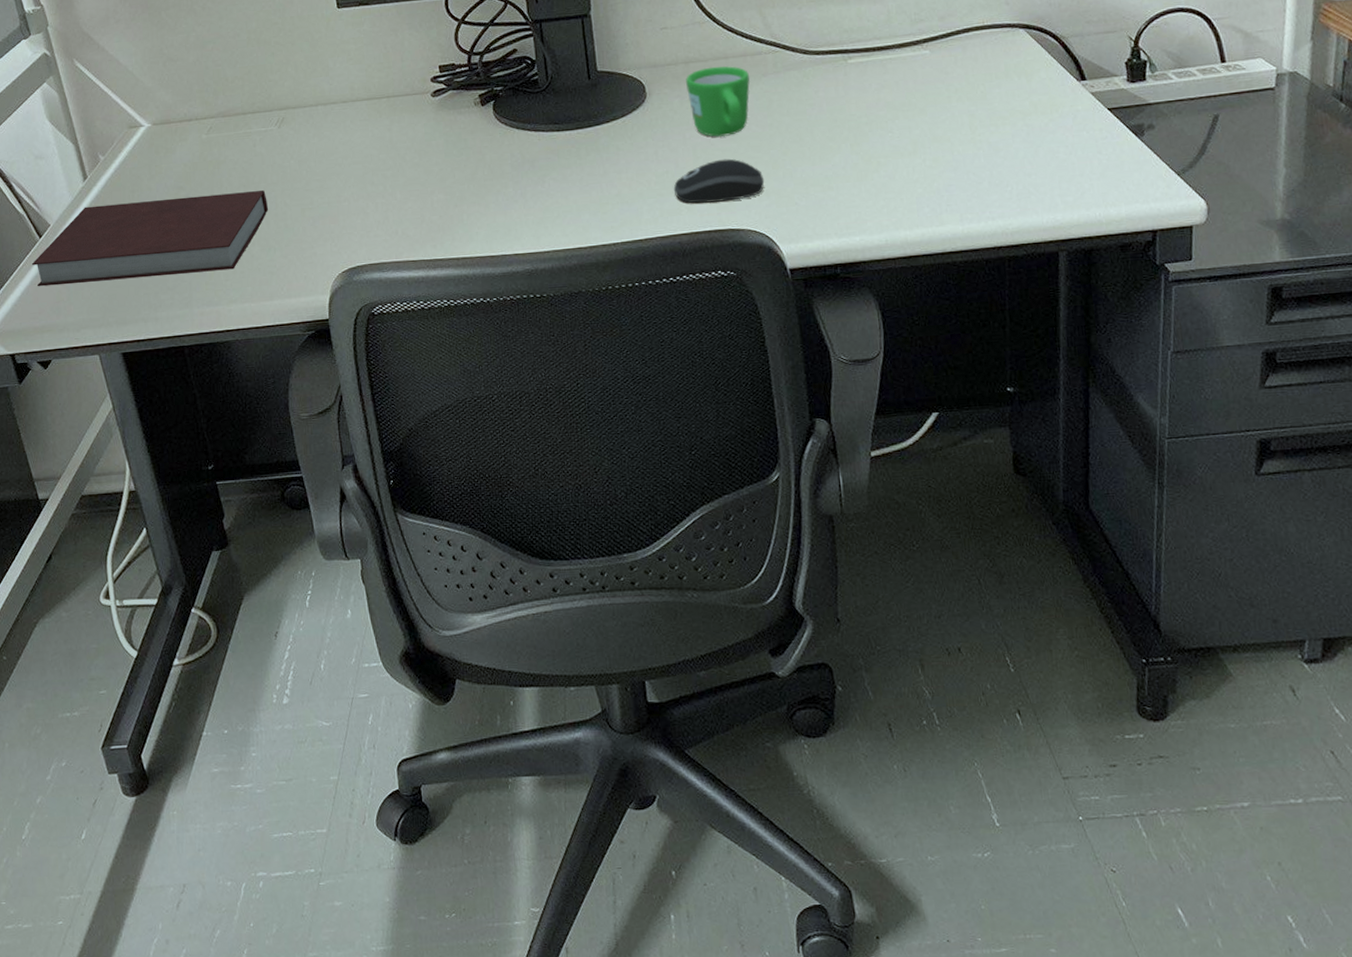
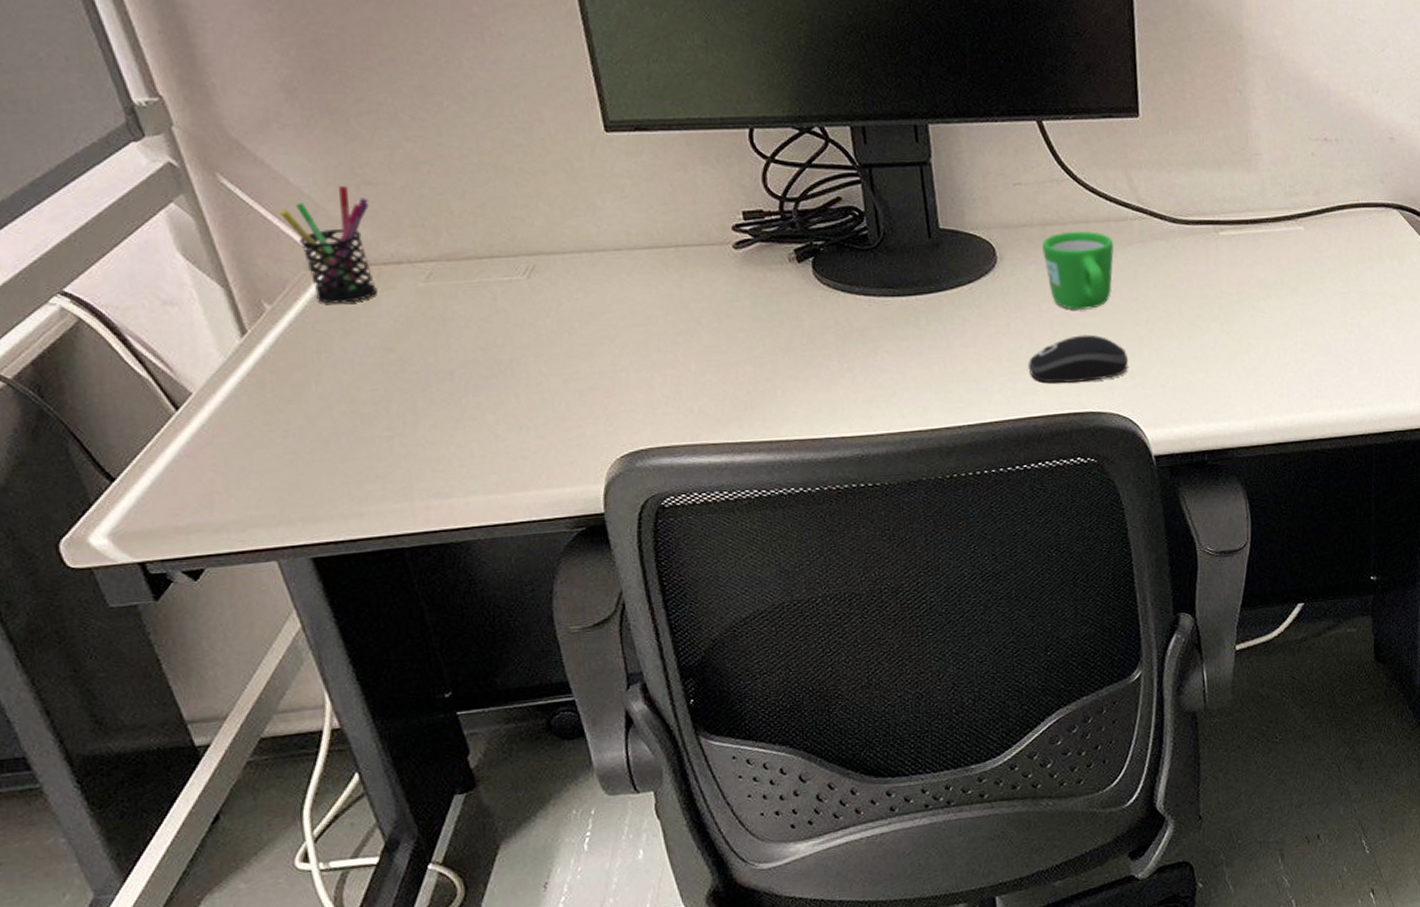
notebook: present [31,189,269,287] -> none [165,354,518,474]
pen holder: none [112,63,174,154] -> present [279,186,377,304]

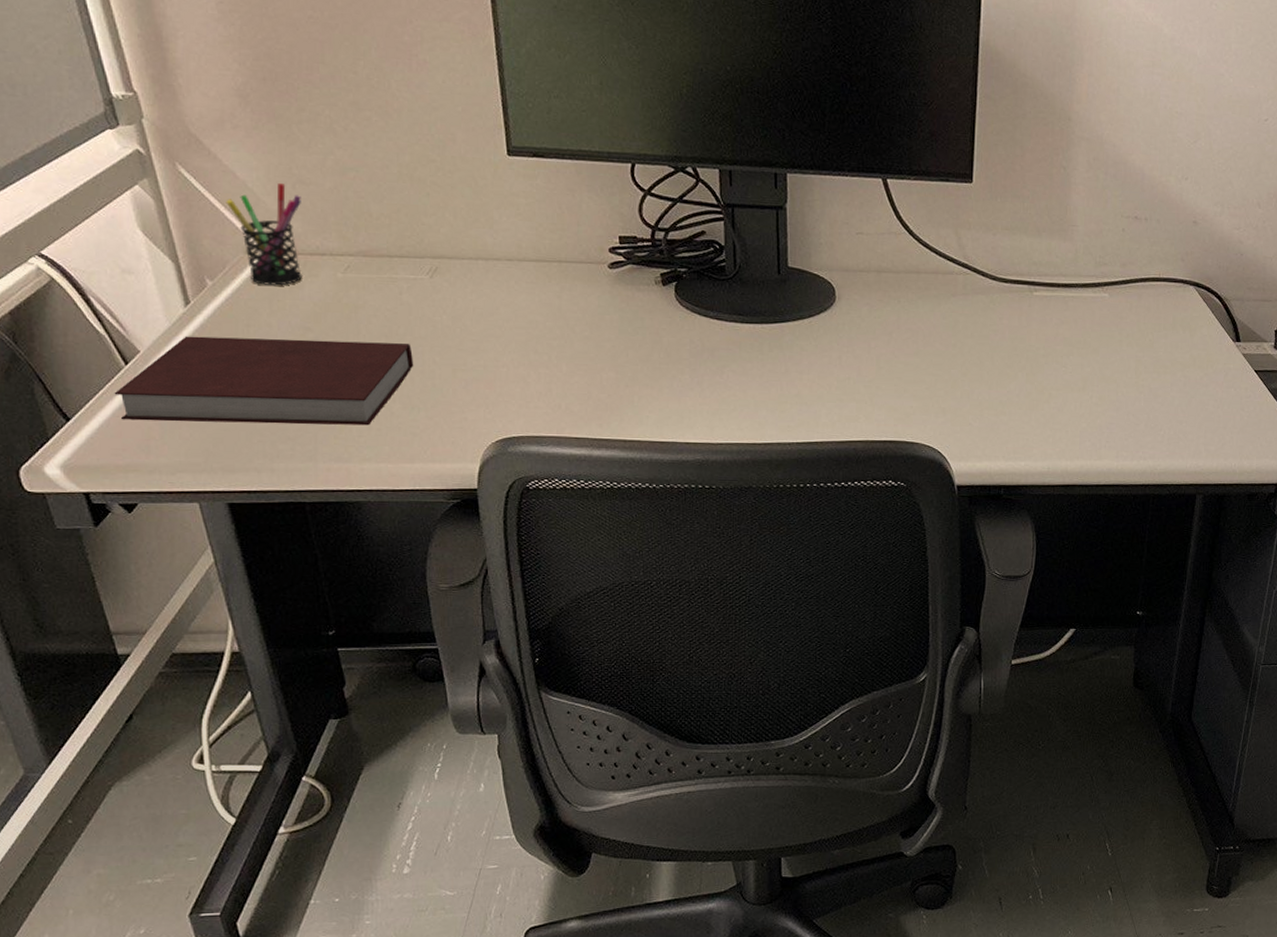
notebook: none [165,354,518,474] -> present [114,336,414,426]
computer mouse: present [1027,334,1129,384] -> none [853,372,943,415]
mug: present [1042,231,1114,311] -> none [876,279,939,351]

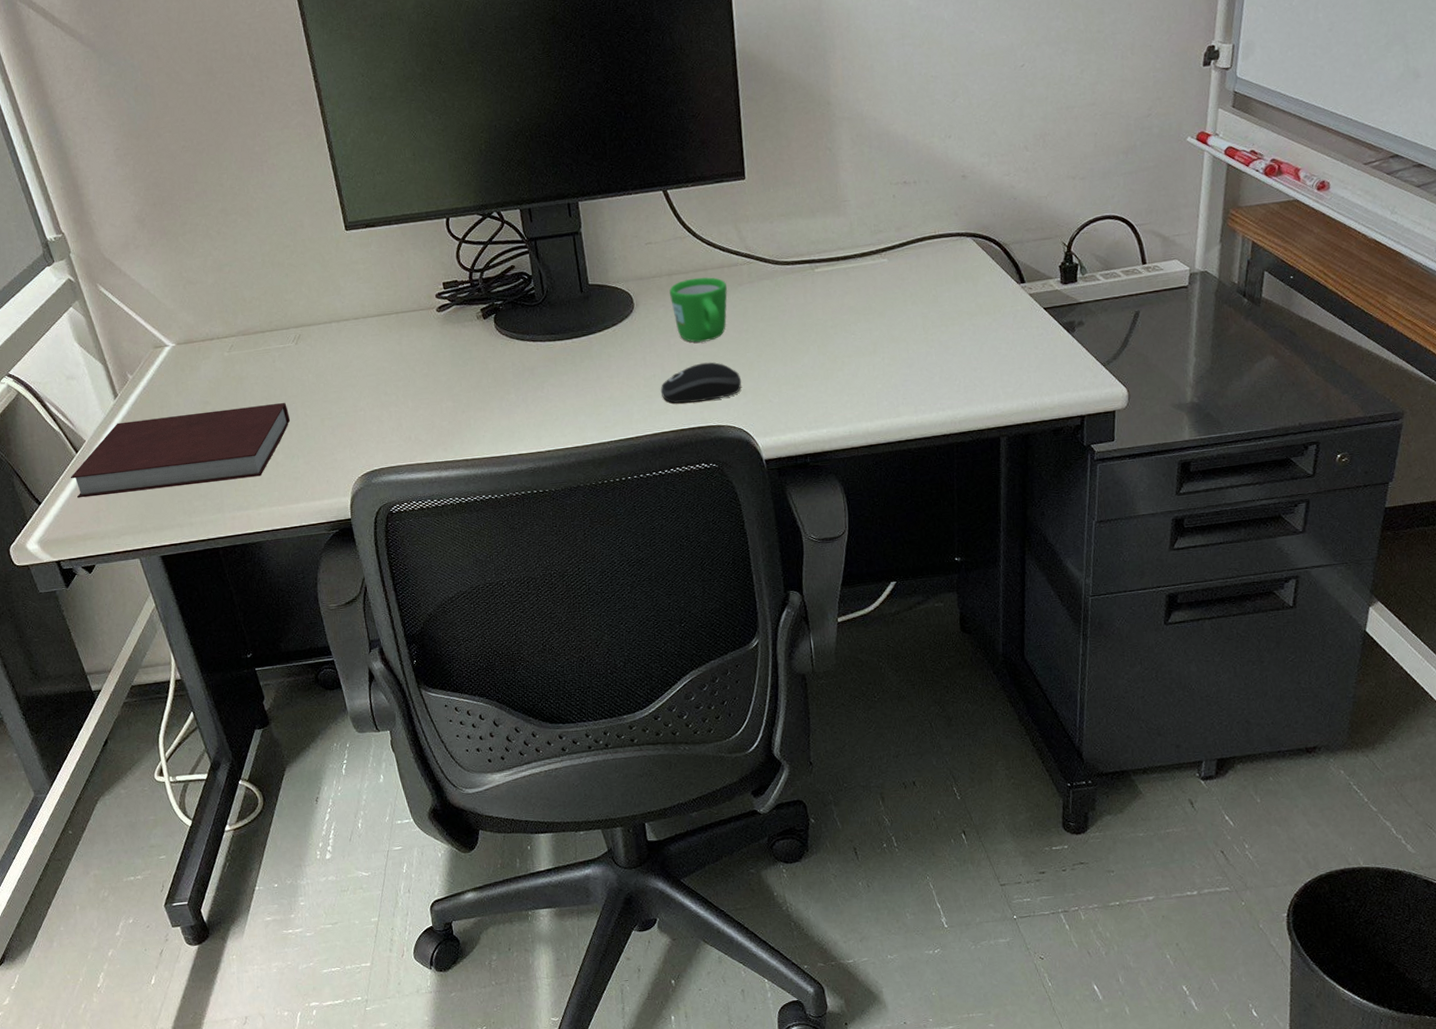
pen holder: present [226,183,302,286] -> none [136,286,198,372]
computer mouse: none [853,372,943,415] -> present [660,362,742,404]
mug: none [876,279,939,351] -> present [669,277,727,343]

